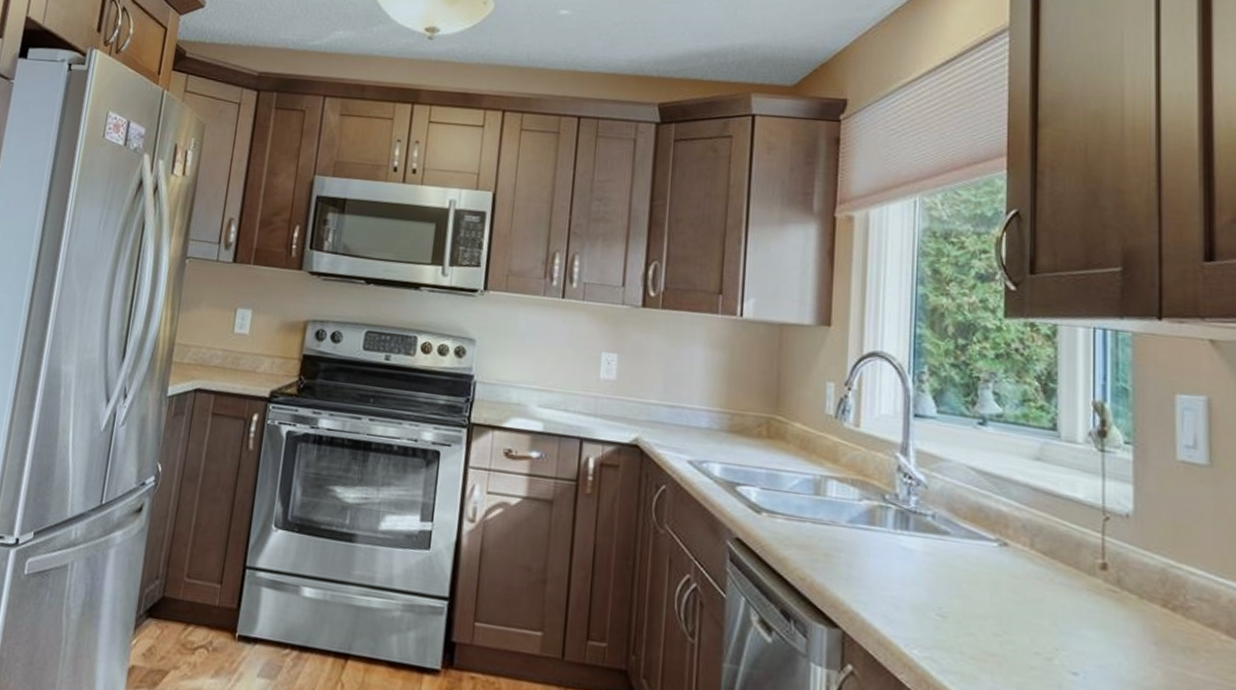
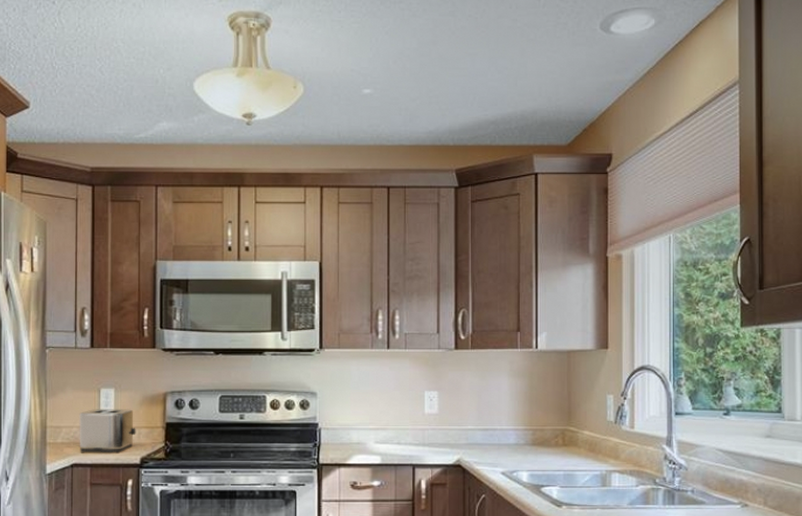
toaster: none [206,330,270,383] -> present [79,409,136,453]

